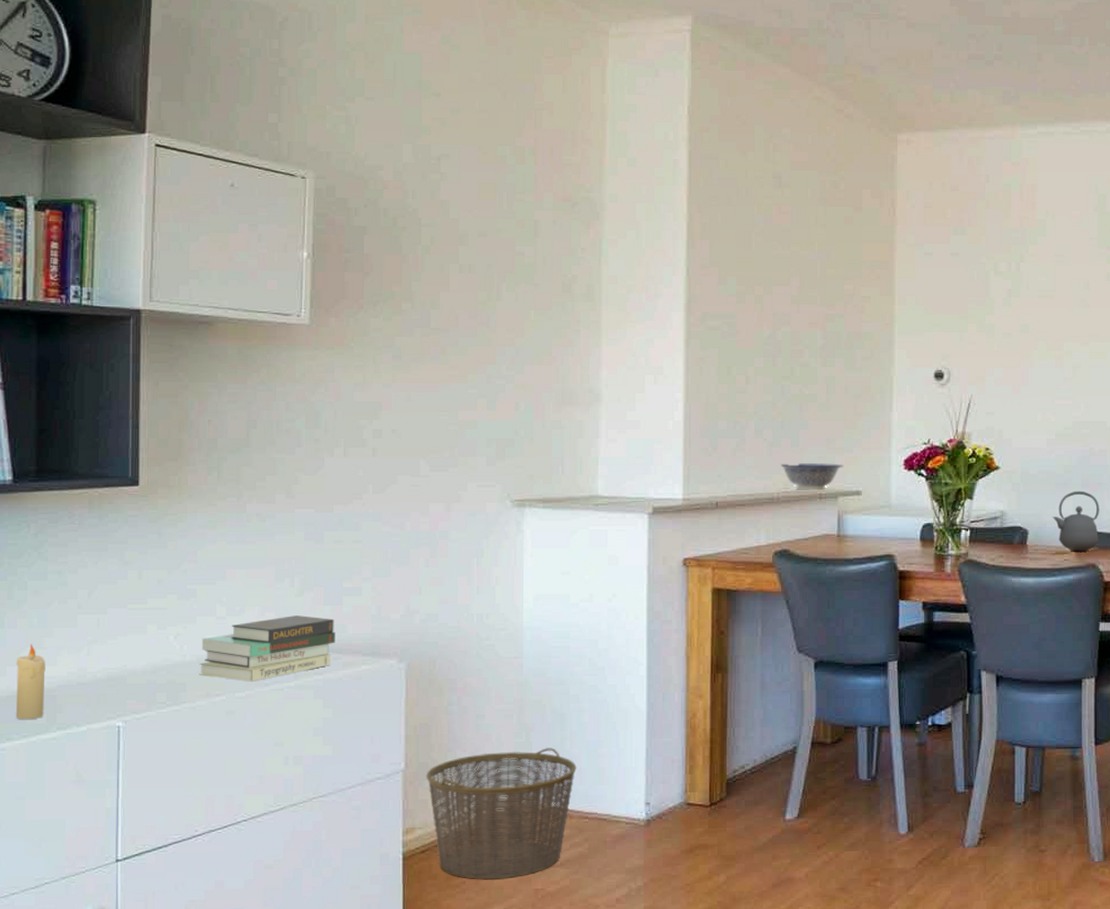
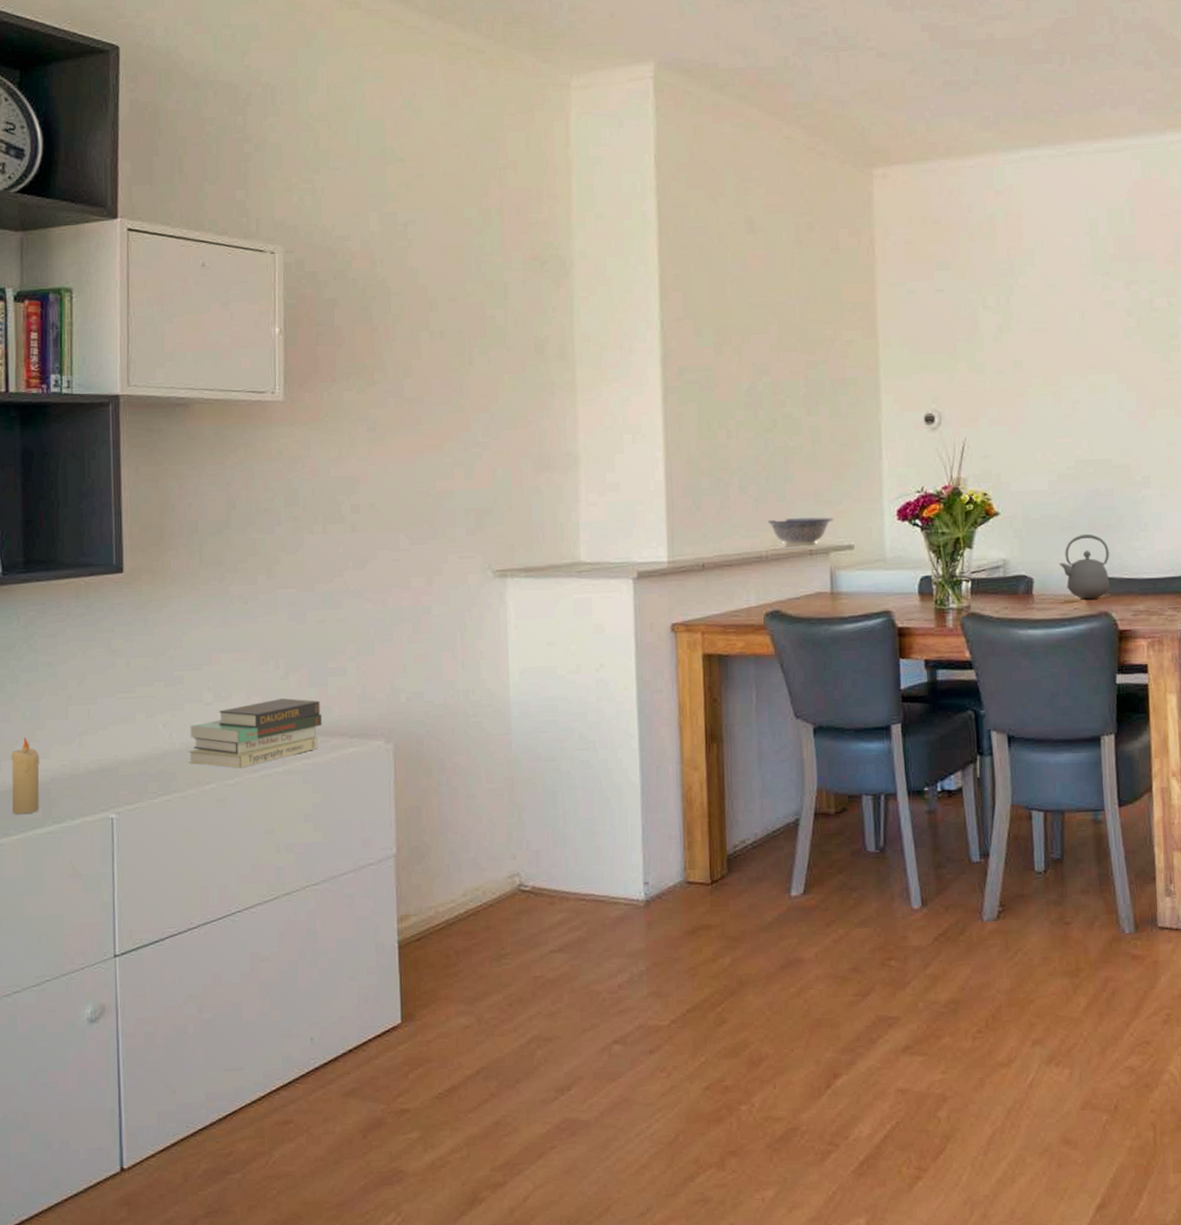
basket: present [426,748,577,880] -> none [418,827,571,968]

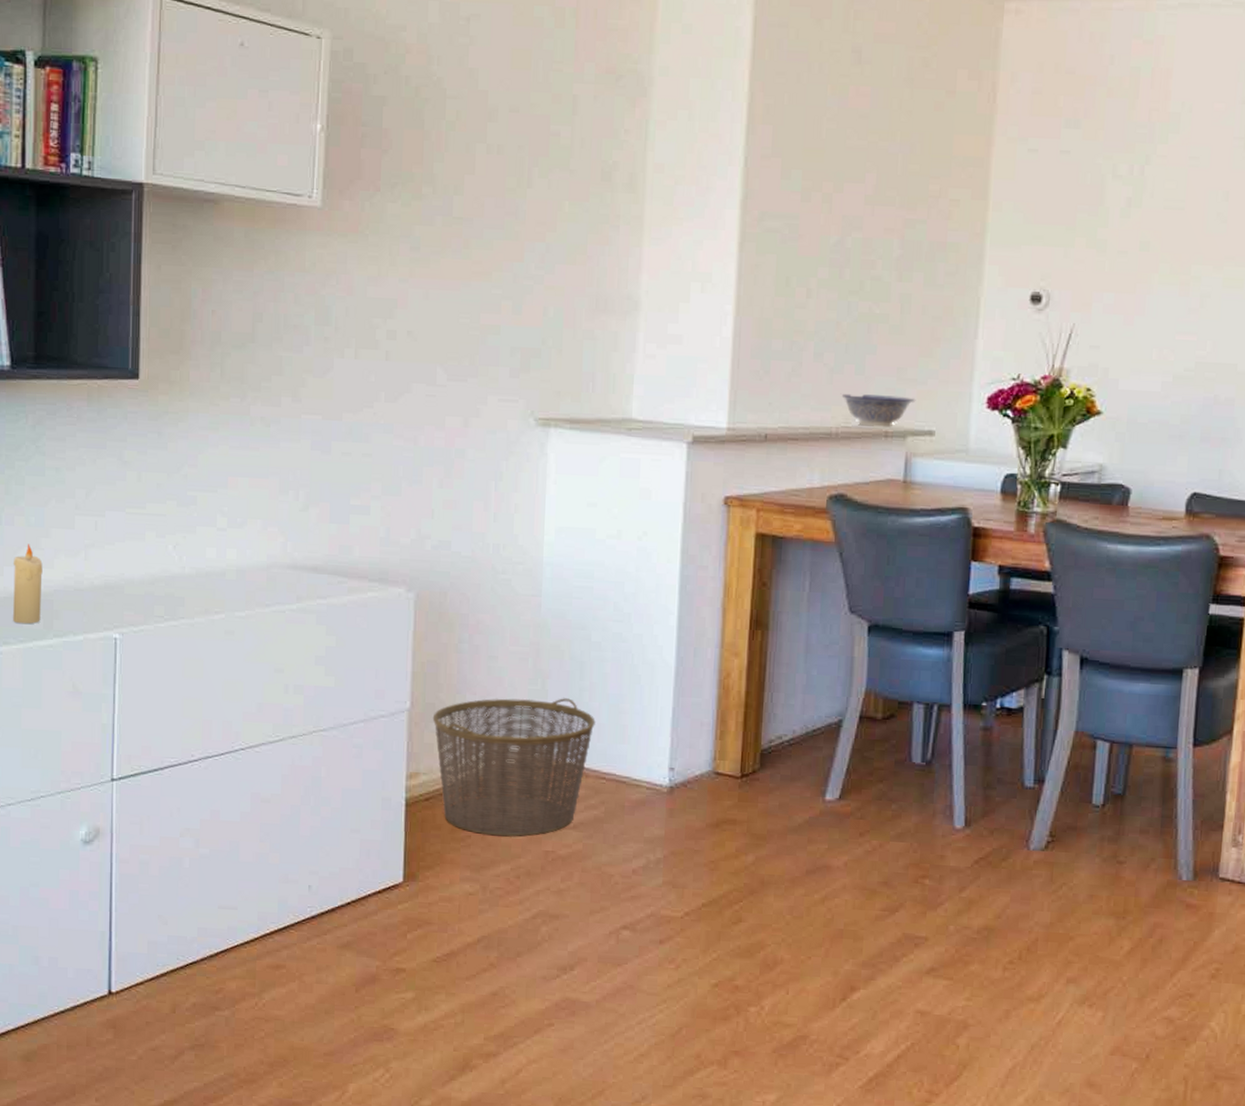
books: present [188,698,322,769] -> none [198,532,341,601]
basket: none [418,827,571,968] -> present [432,698,596,837]
teapot: present [1058,533,1110,600] -> none [1161,445,1221,519]

